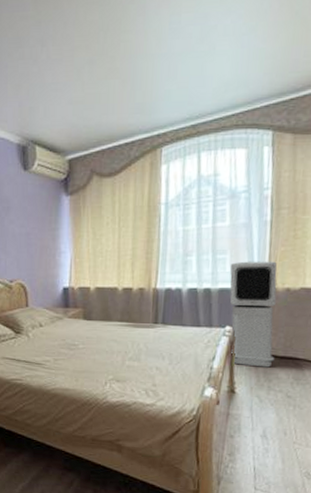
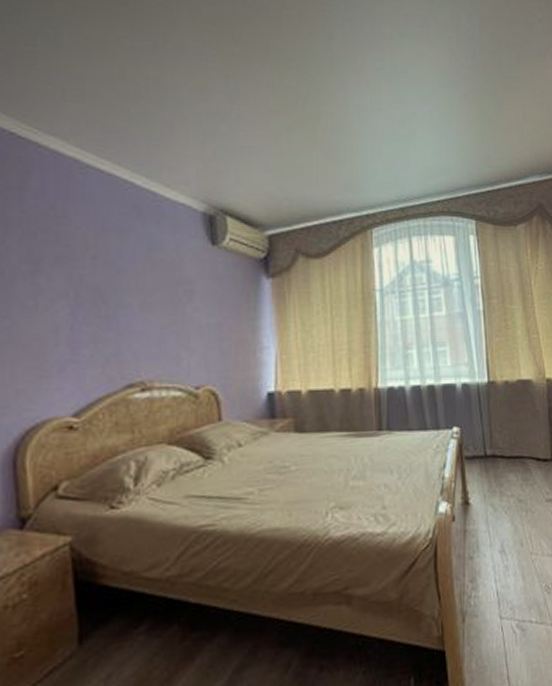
air purifier: present [229,261,278,368] -> none [450,353,503,471]

